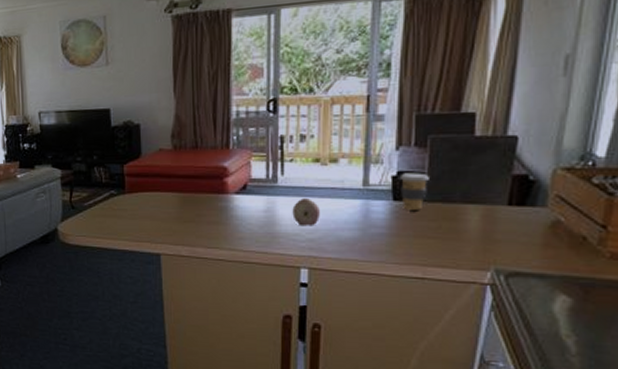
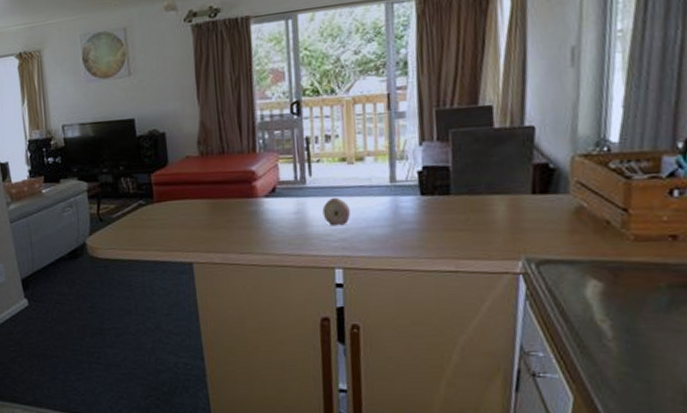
coffee cup: present [399,172,429,210] -> none [424,166,454,204]

